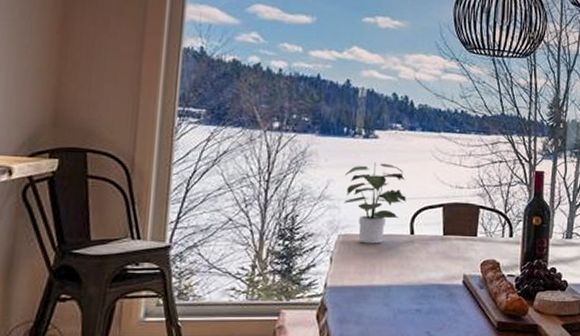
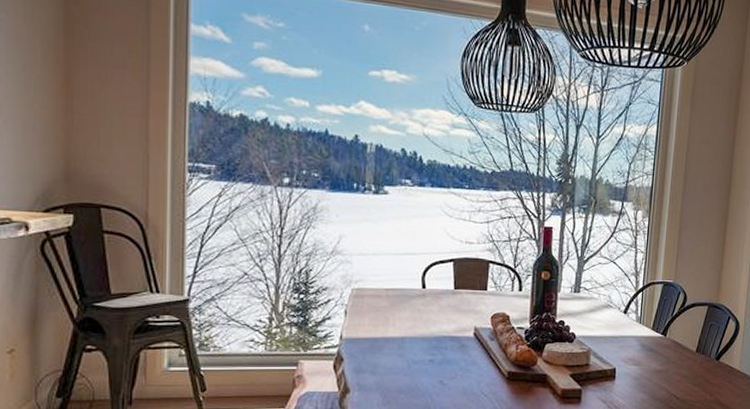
potted plant: present [343,163,407,244] -> none [355,218,417,298]

